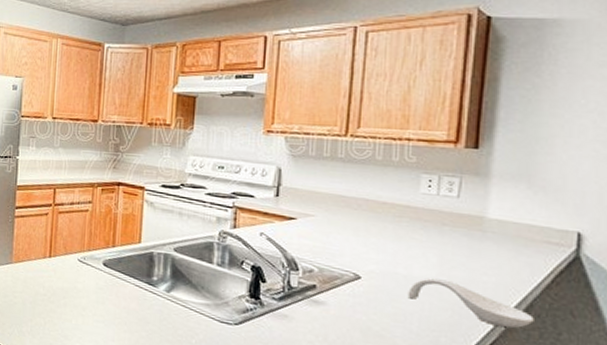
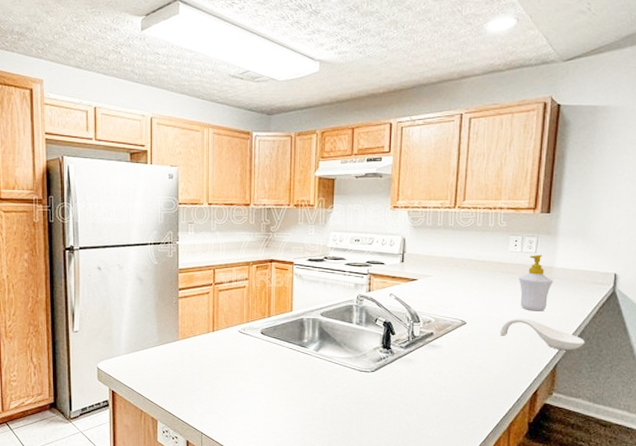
soap bottle: none [434,199,486,273] -> present [519,254,554,312]

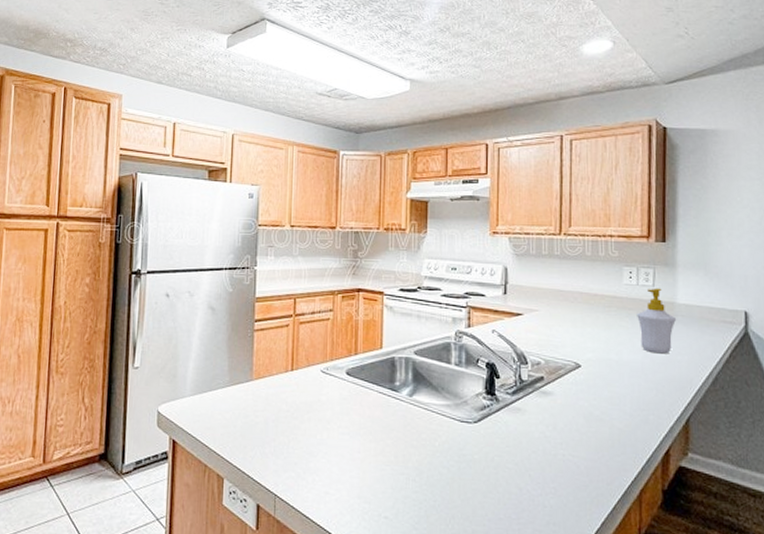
spoon rest: present [500,317,585,351] -> none [620,360,719,401]

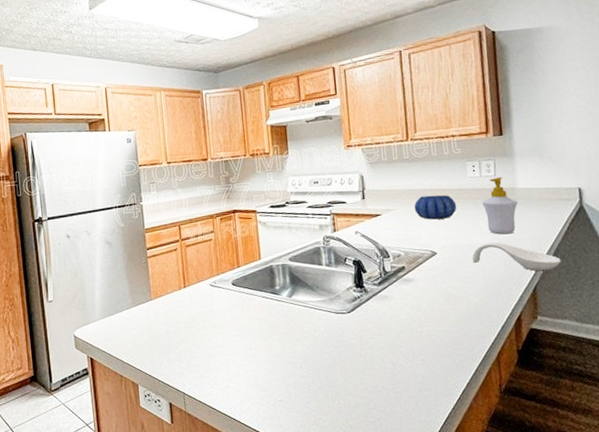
decorative bowl: none [560,299,609,328] -> present [414,195,457,220]
spoon rest: none [620,360,719,401] -> present [472,242,561,272]

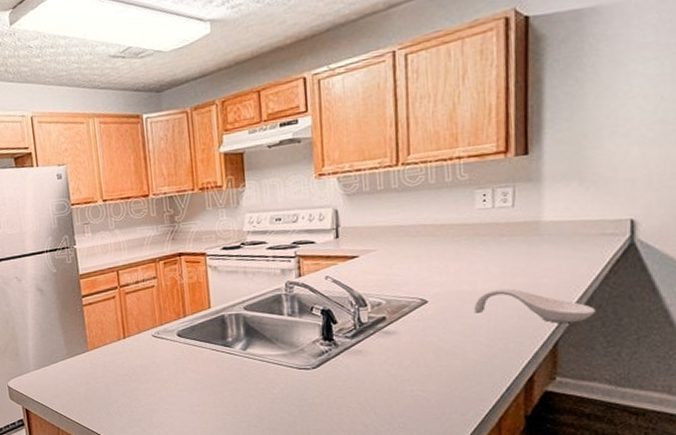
decorative bowl: present [414,195,457,220] -> none [401,231,459,262]
soap bottle: present [482,176,519,235] -> none [493,207,543,279]

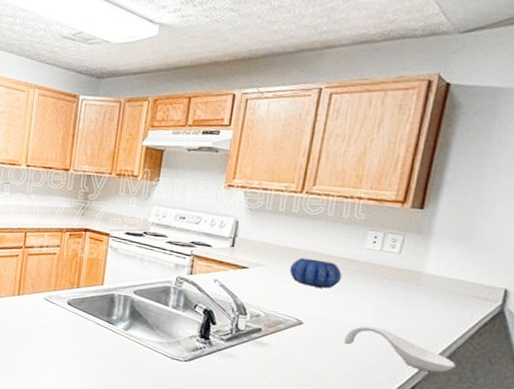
decorative bowl: none [401,231,459,262] -> present [289,257,343,289]

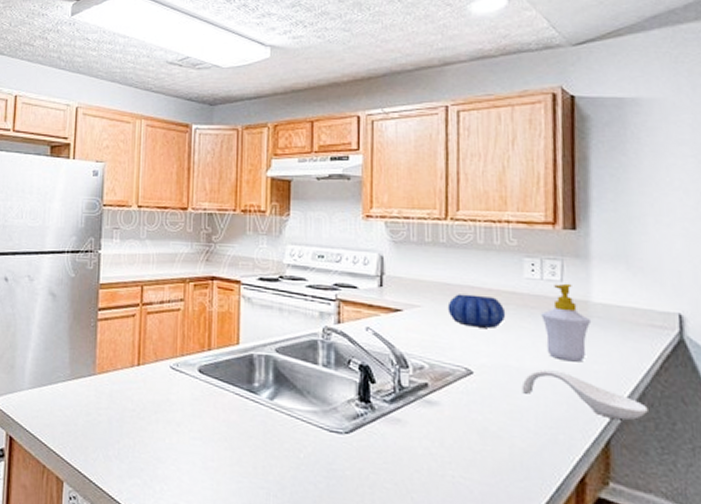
soap bottle: none [373,255,421,323] -> present [541,283,592,362]

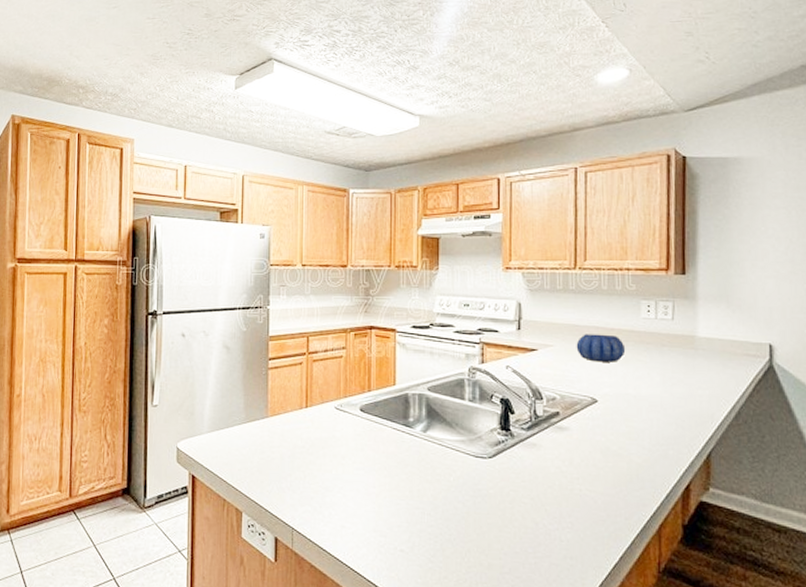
spoon rest: present [521,368,648,421] -> none [638,395,742,436]
soap bottle: present [541,283,592,362] -> none [655,321,698,388]

